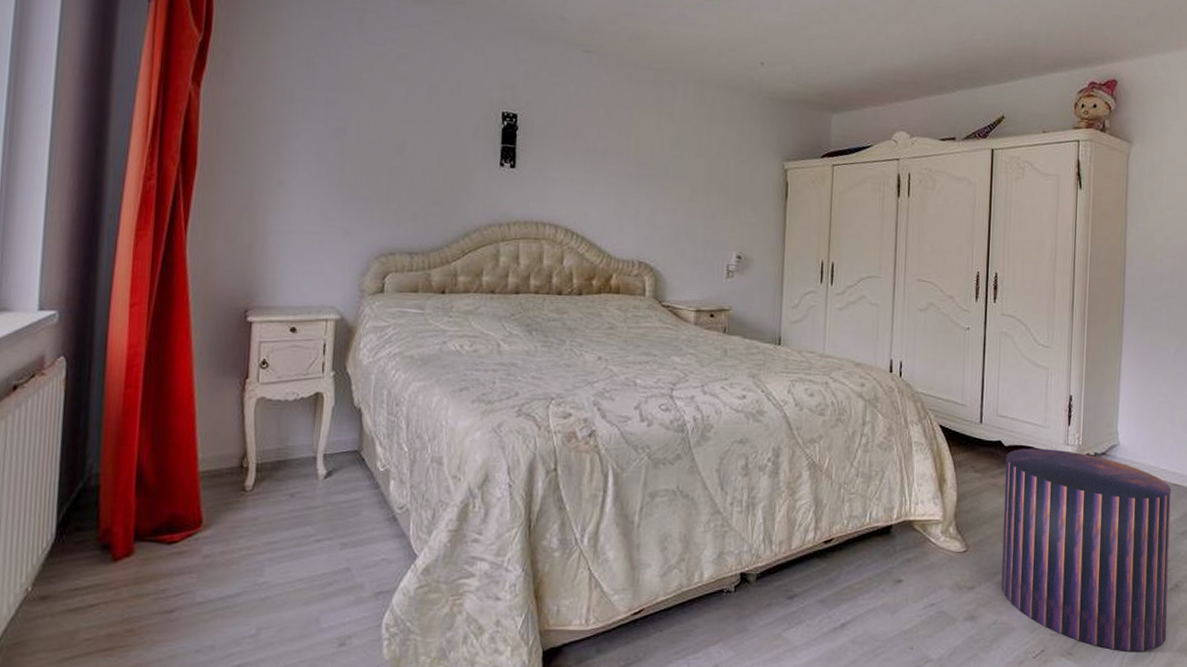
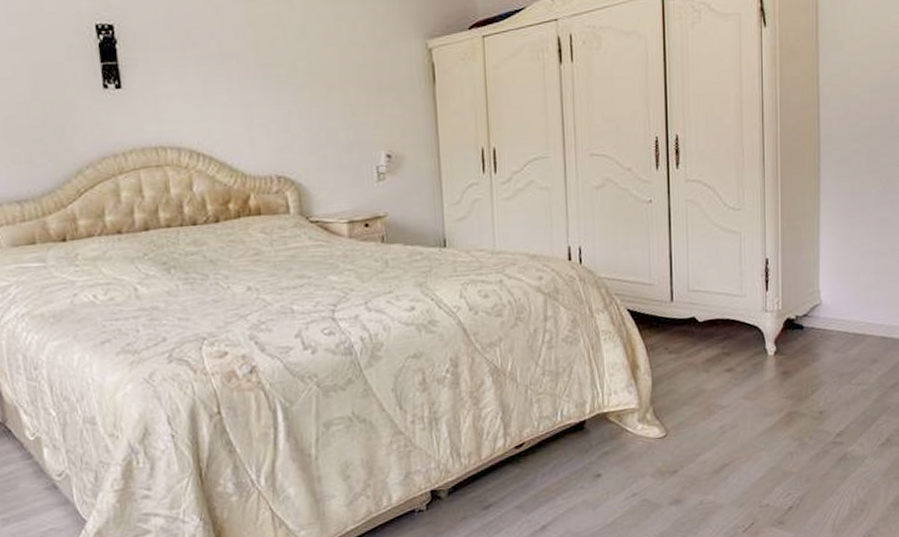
stool: present [1001,448,1171,651] -> none [701,317,880,513]

